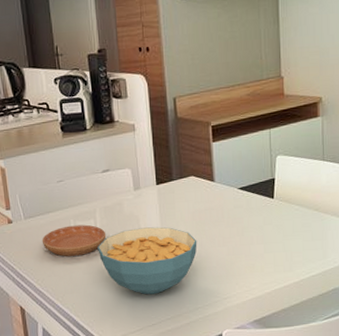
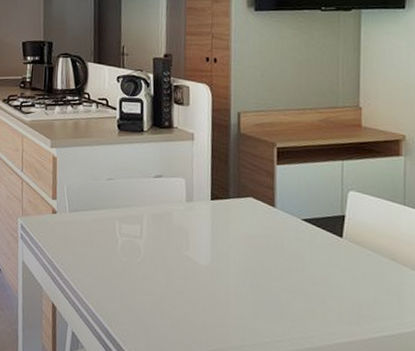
saucer: present [41,224,107,257] -> none [83,227,152,261]
cereal bowl: present [97,227,197,295] -> none [140,242,251,320]

